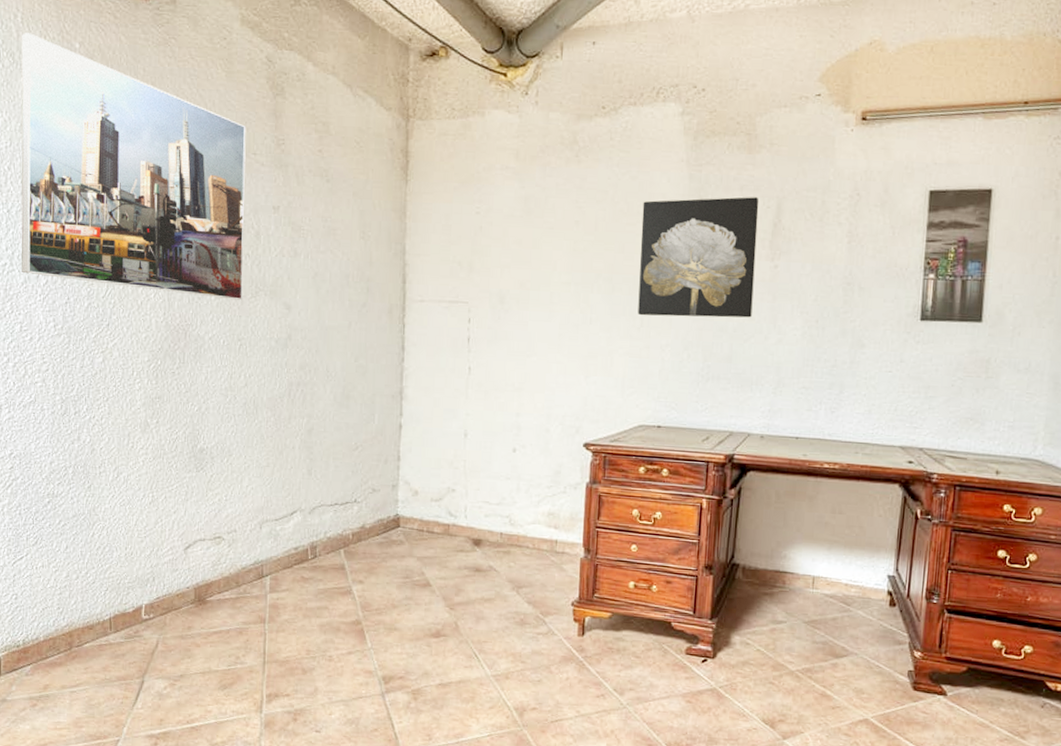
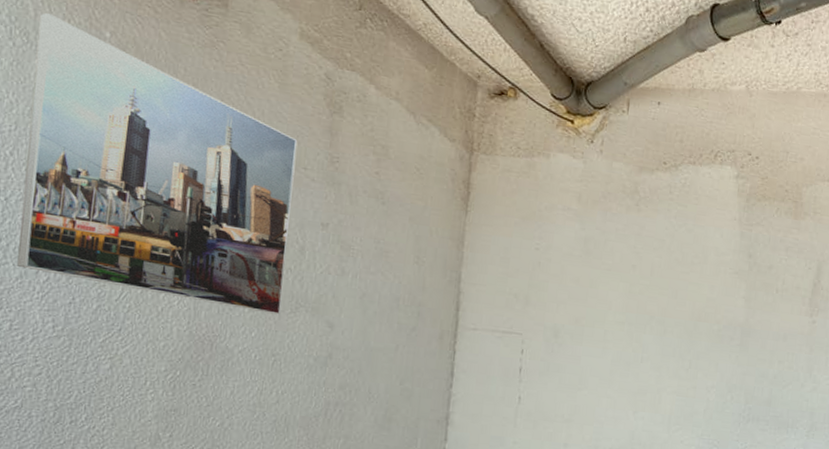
wall art: present [638,197,759,318] -> none [687,253,802,367]

